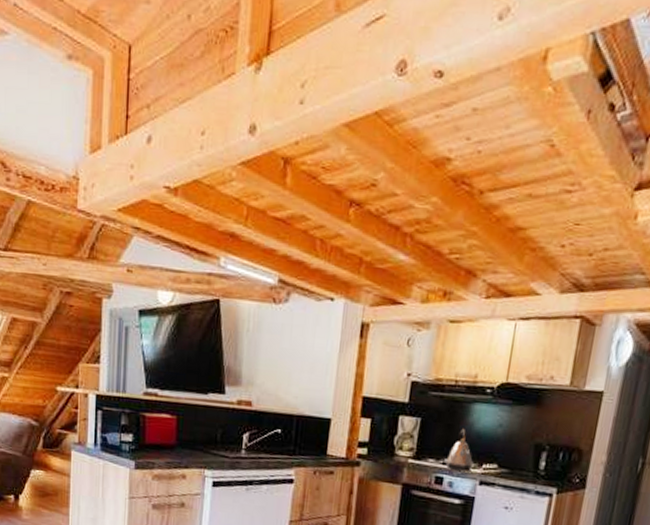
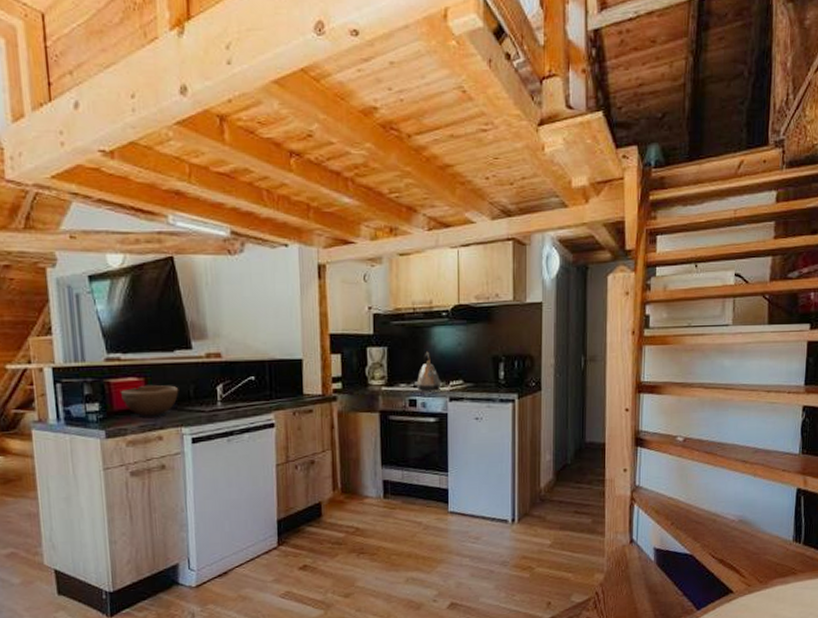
bowl: none [153,423,207,455] -> present [120,385,179,417]

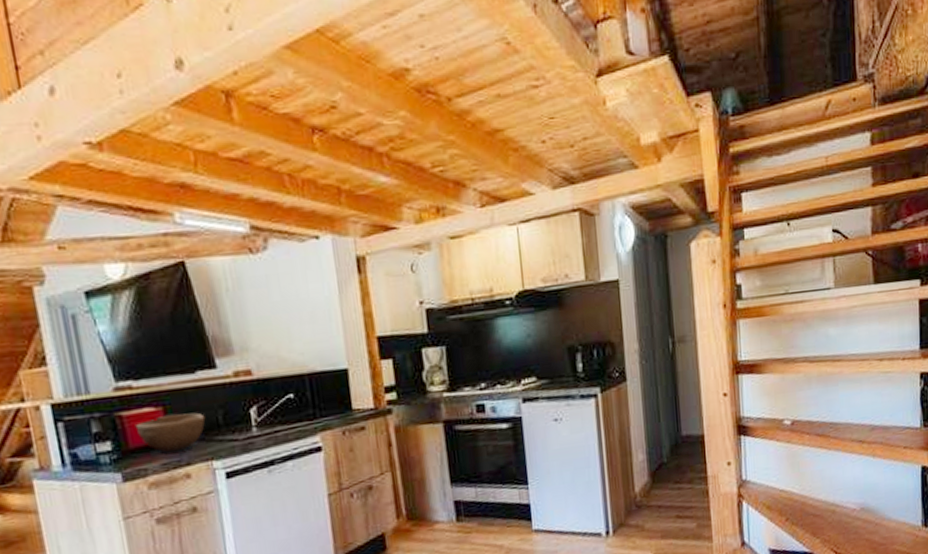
kettle: present [416,351,442,392] -> none [482,347,512,395]

